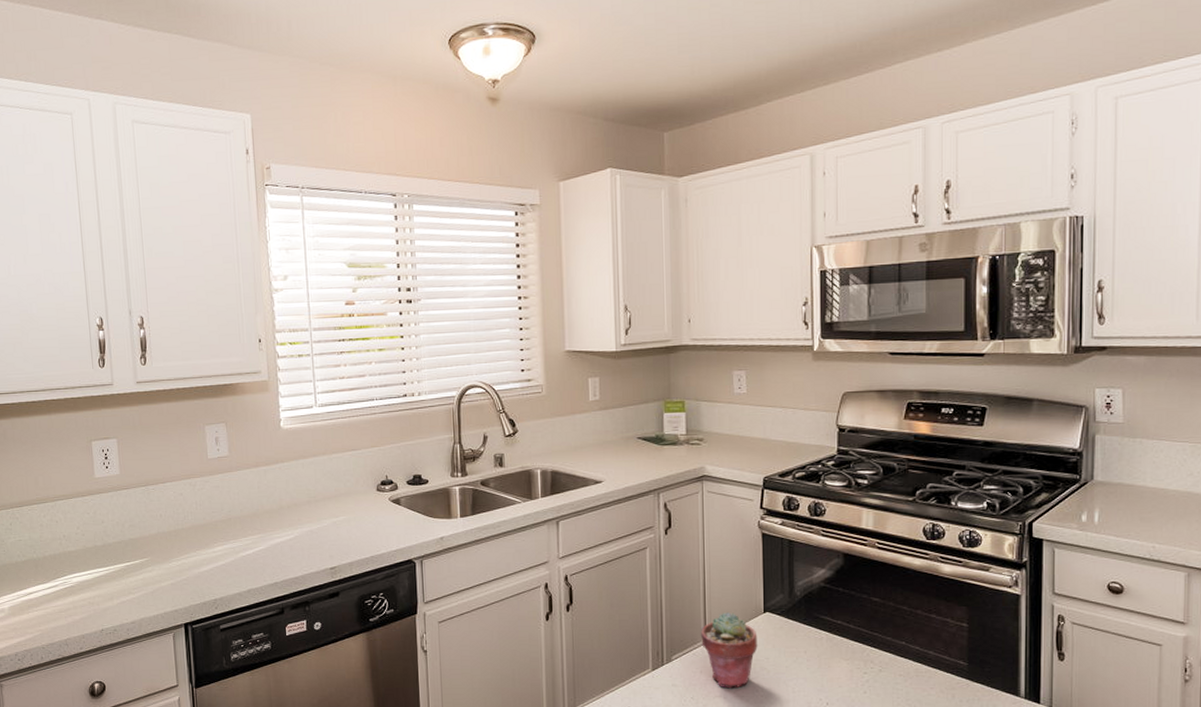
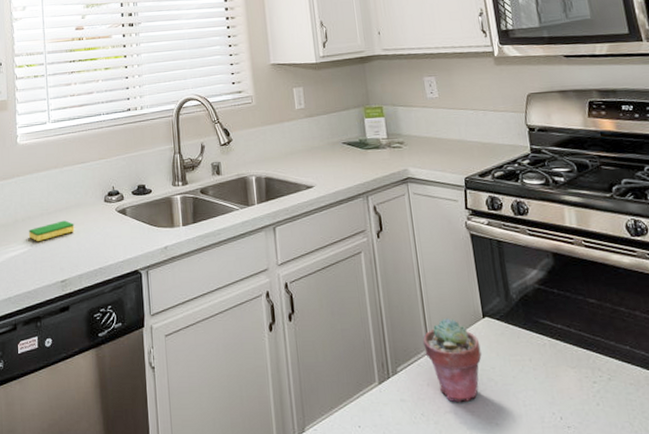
dish sponge: none [295,508,345,528] -> present [29,220,75,241]

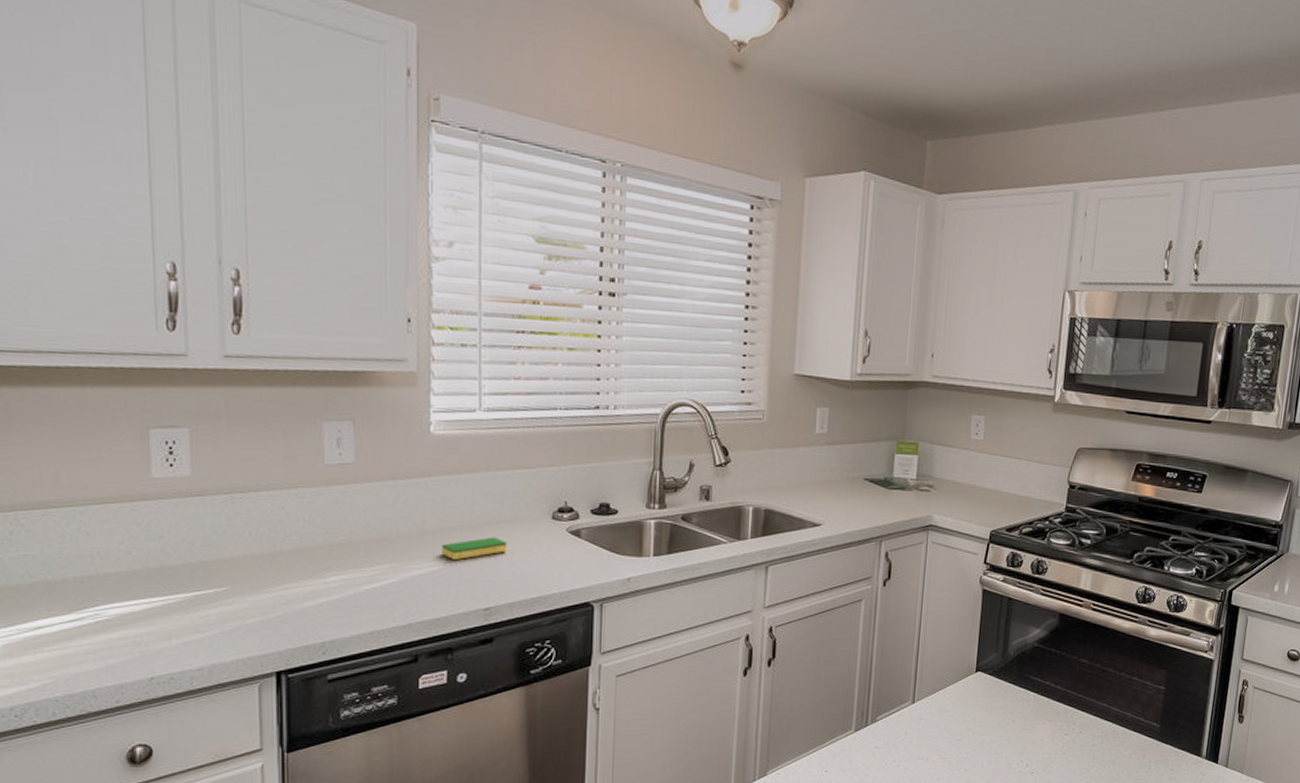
potted succulent: present [422,318,482,403] -> none [909,671,967,751]

